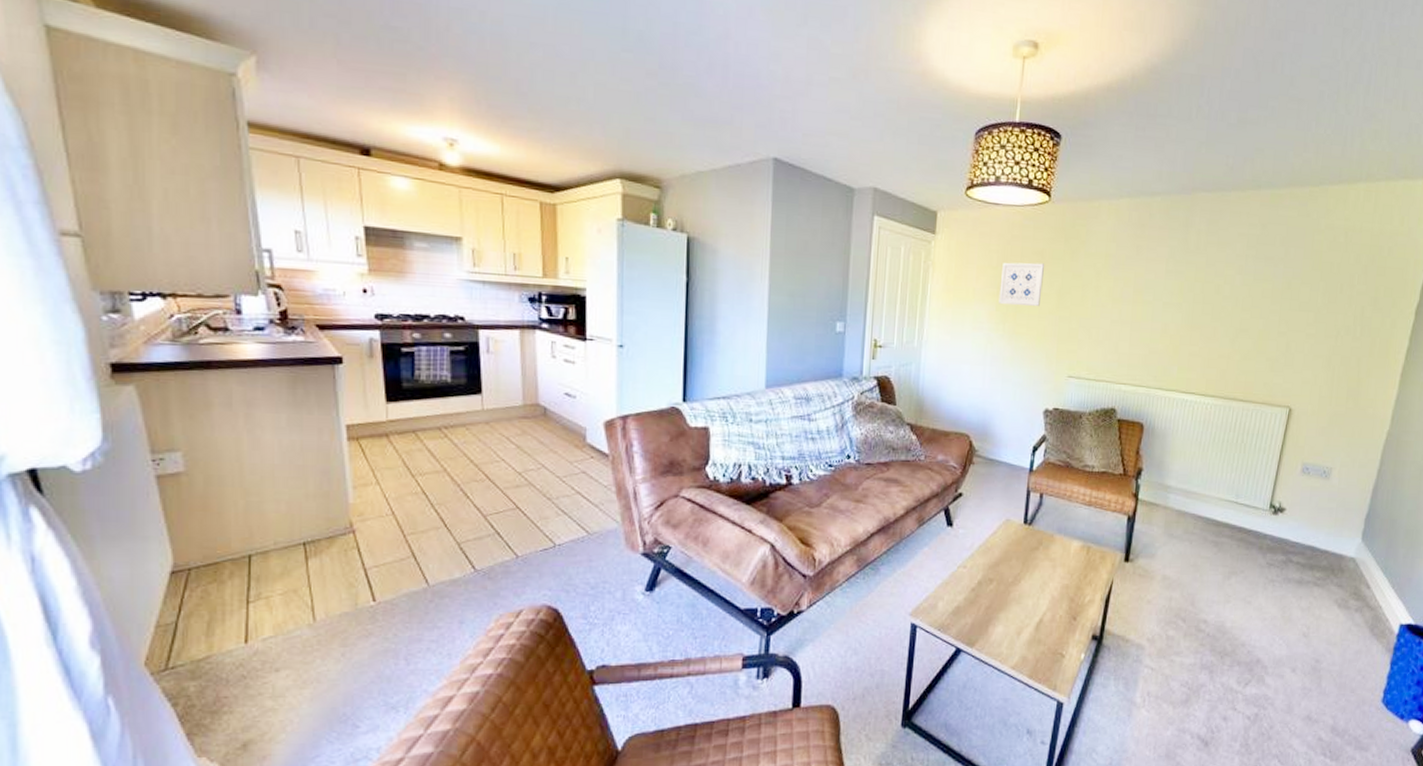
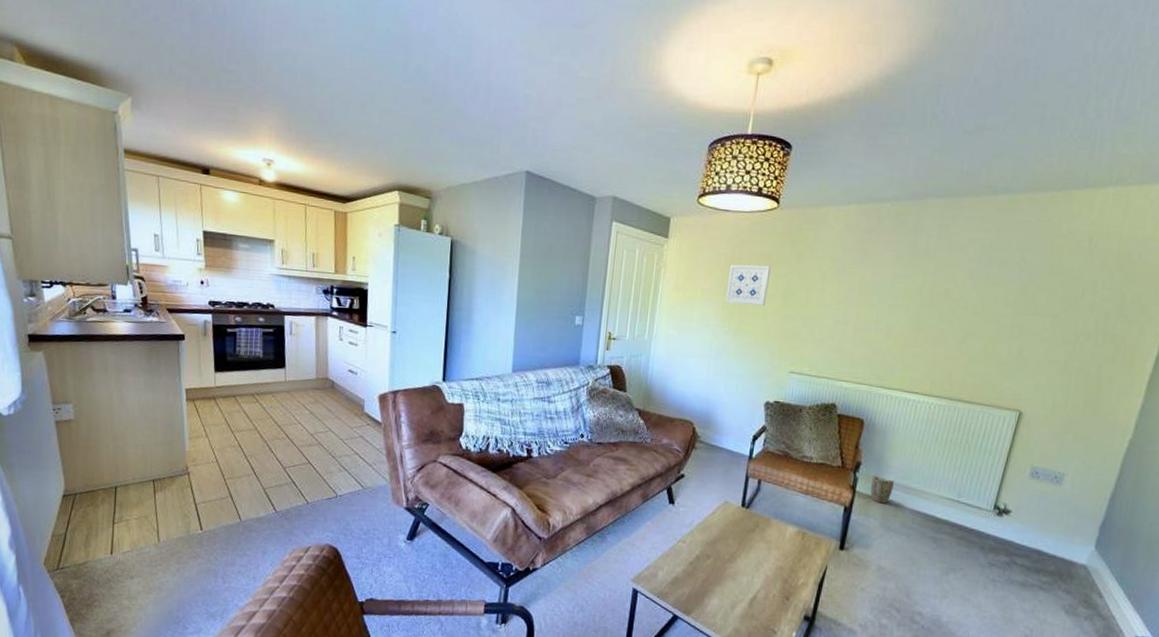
plant pot: none [1152,479,1175,510] -> present [870,473,894,504]

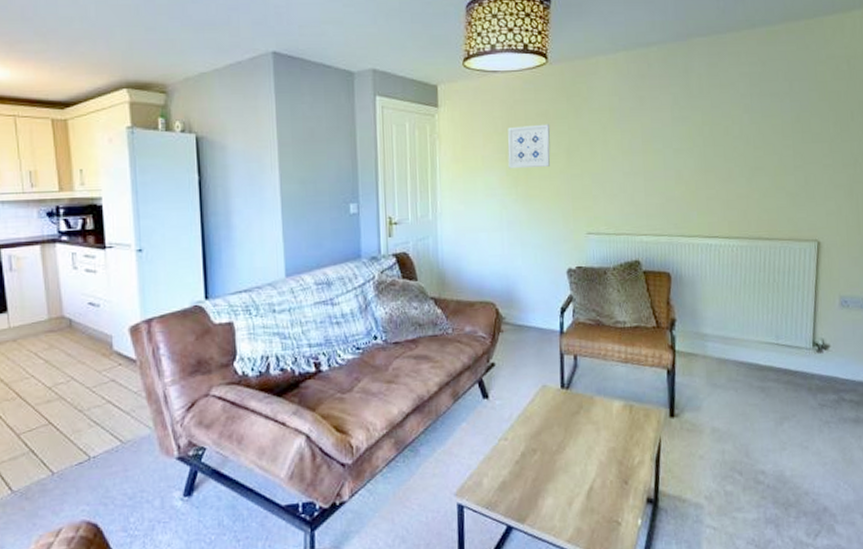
plant pot: present [870,473,894,504] -> none [689,328,712,360]

